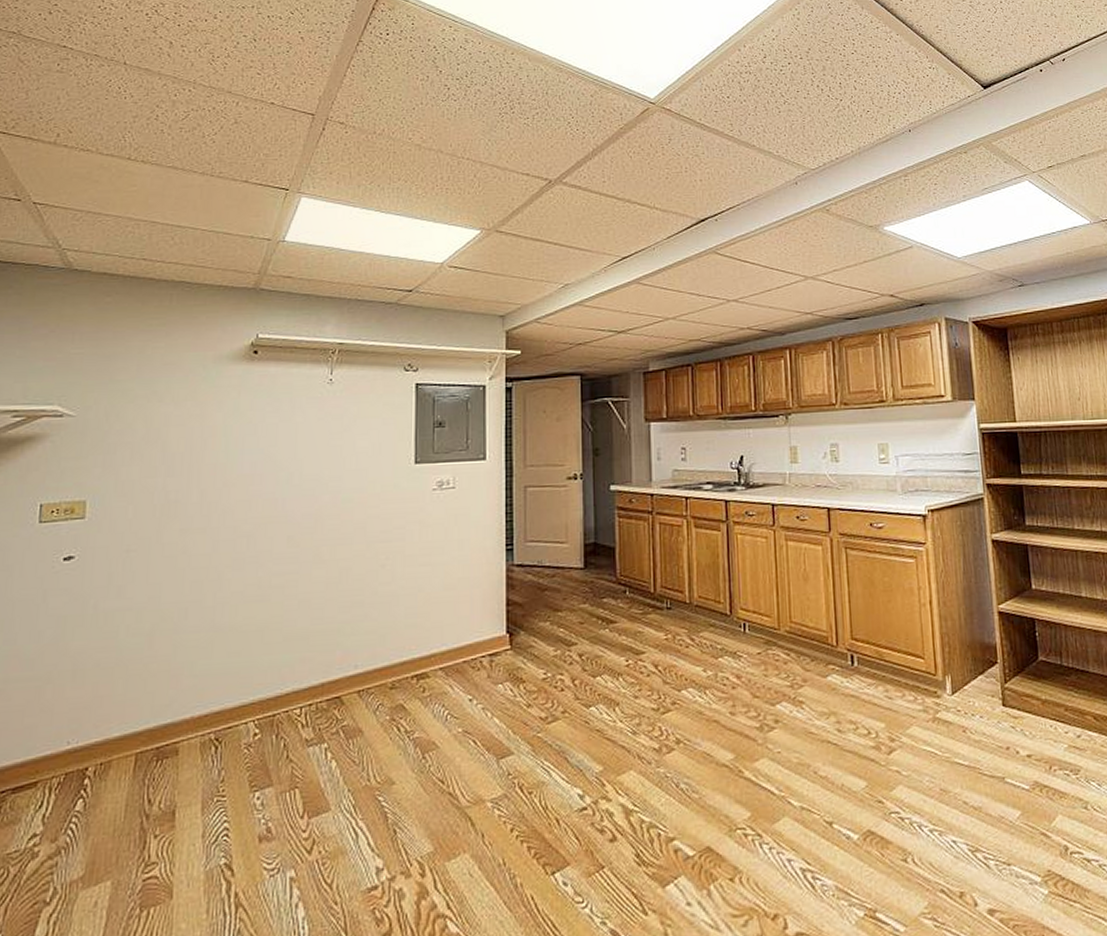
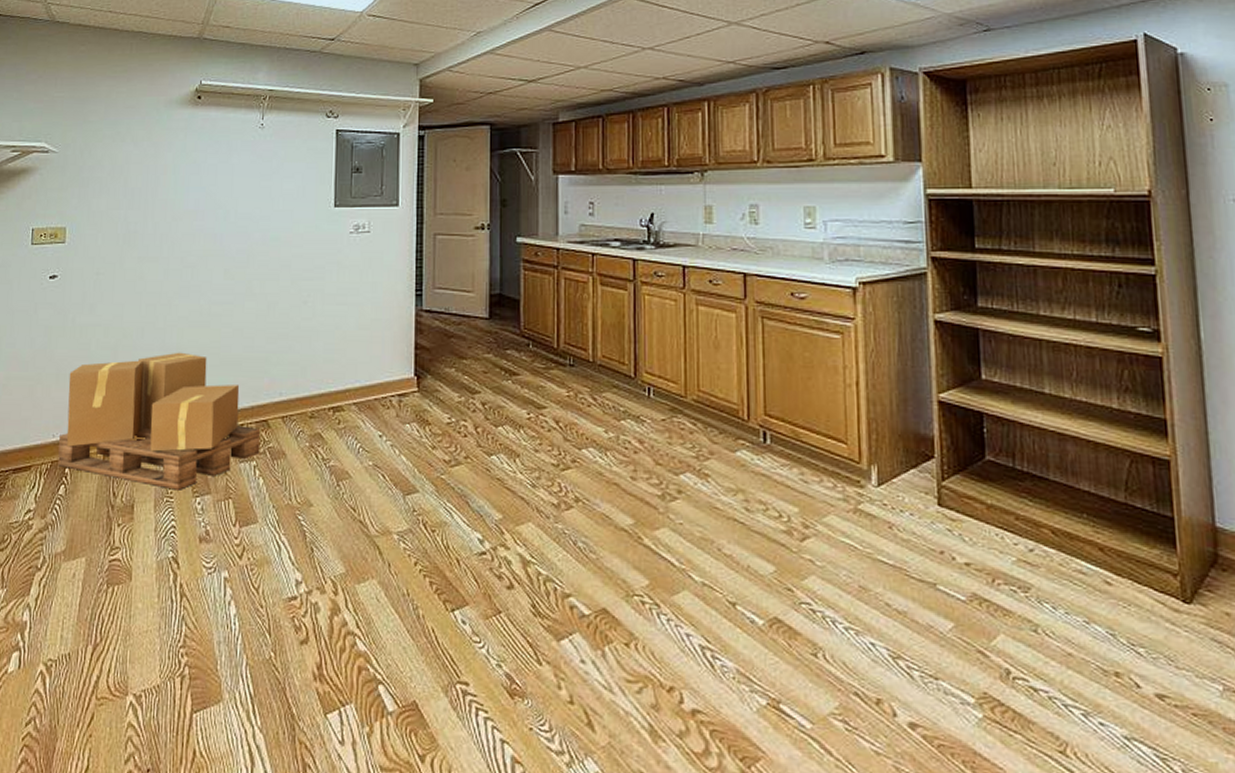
cardboard boxes: none [74,631,333,788] -> present [58,352,261,490]

